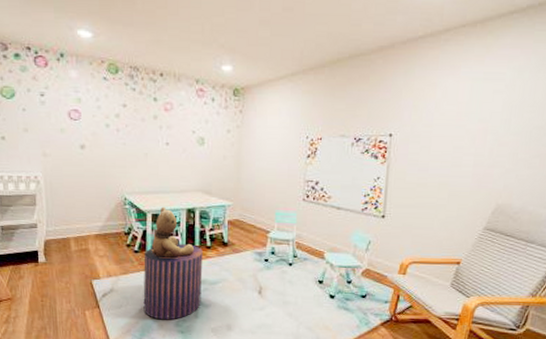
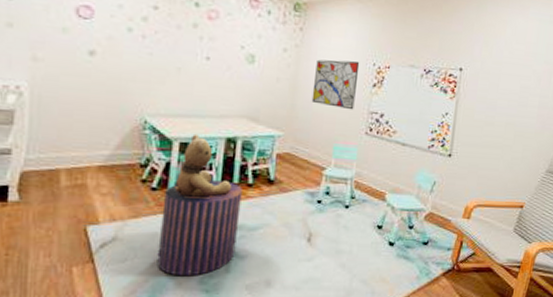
wall art: none [254,136,294,180] -> present [311,59,360,110]

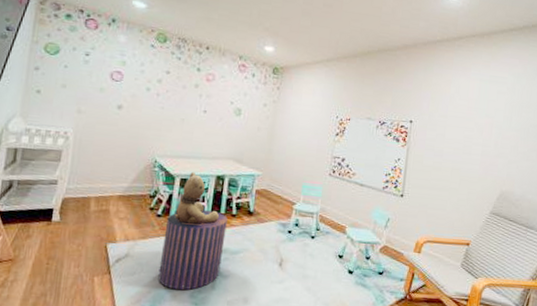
wall art: present [311,59,360,110] -> none [285,113,325,155]

